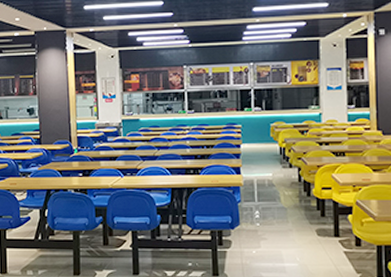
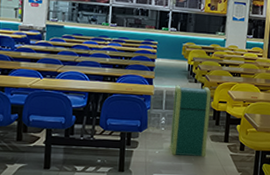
trash can: none [267,172,313,255] -> present [169,85,212,157]

